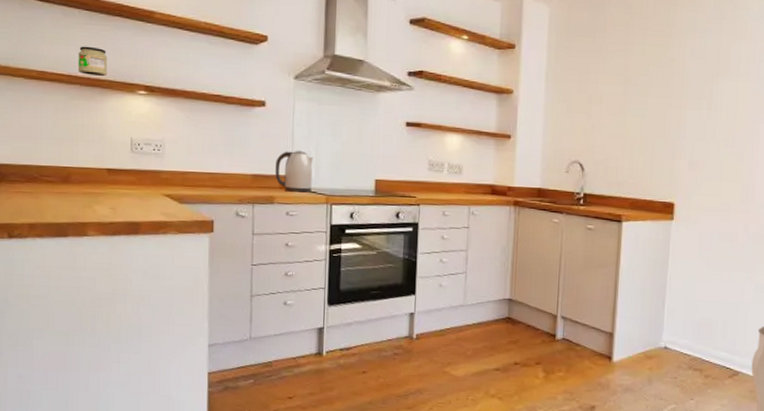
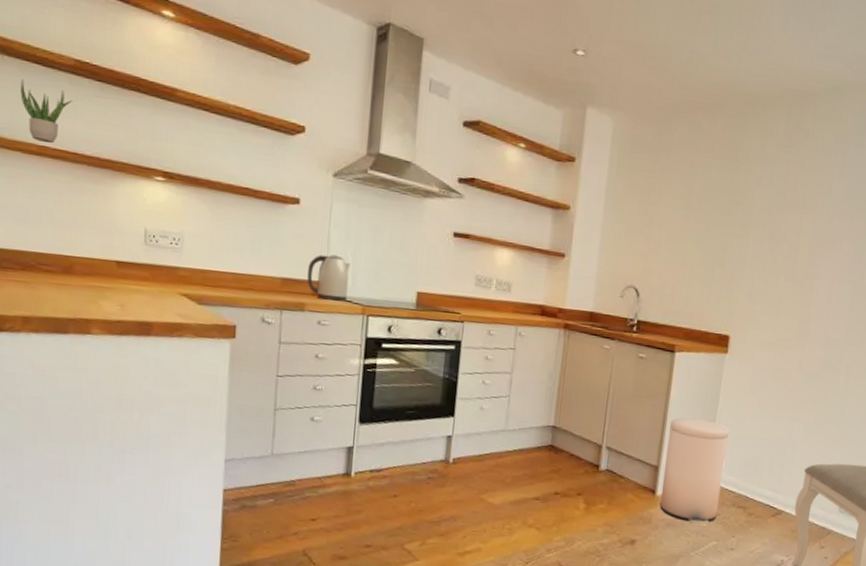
potted plant: none [22,14,66,69] -> present [20,79,73,144]
jar: present [77,46,108,77] -> none [85,121,121,158]
pedal bin: none [616,284,680,388] -> present [659,417,729,524]

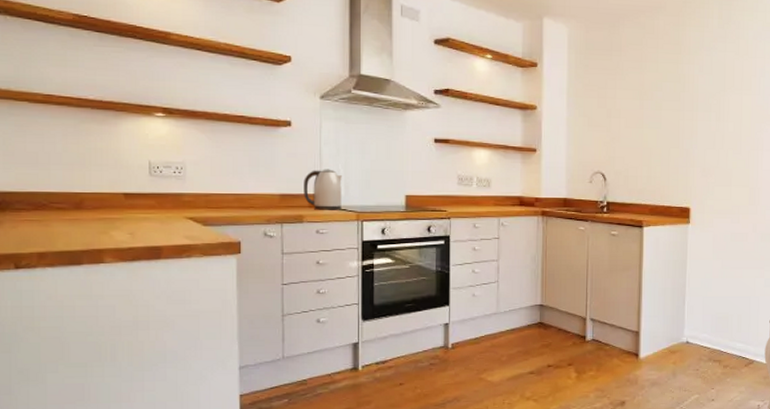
potted plant: present [20,79,73,144] -> none [24,35,74,92]
pedal bin: present [659,417,729,524] -> none [643,285,698,380]

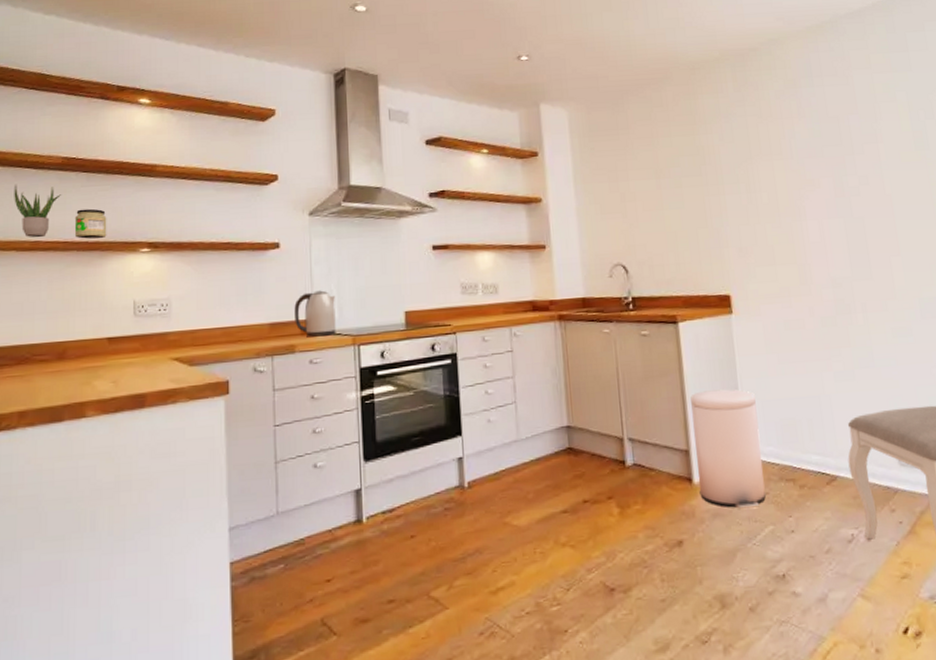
potted plant: none [24,35,74,92] -> present [14,184,62,238]
jar: none [88,68,121,99] -> present [74,208,107,239]
pedal bin: none [643,285,698,380] -> present [690,389,766,509]

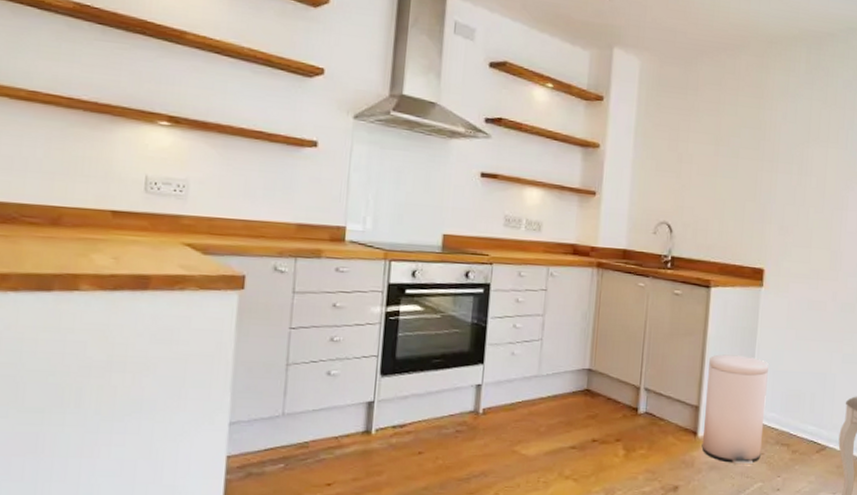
potted plant: present [14,184,62,238] -> none [10,22,71,89]
jar: present [74,208,107,239] -> none [81,65,123,102]
kettle: present [294,290,336,337] -> none [324,198,371,247]

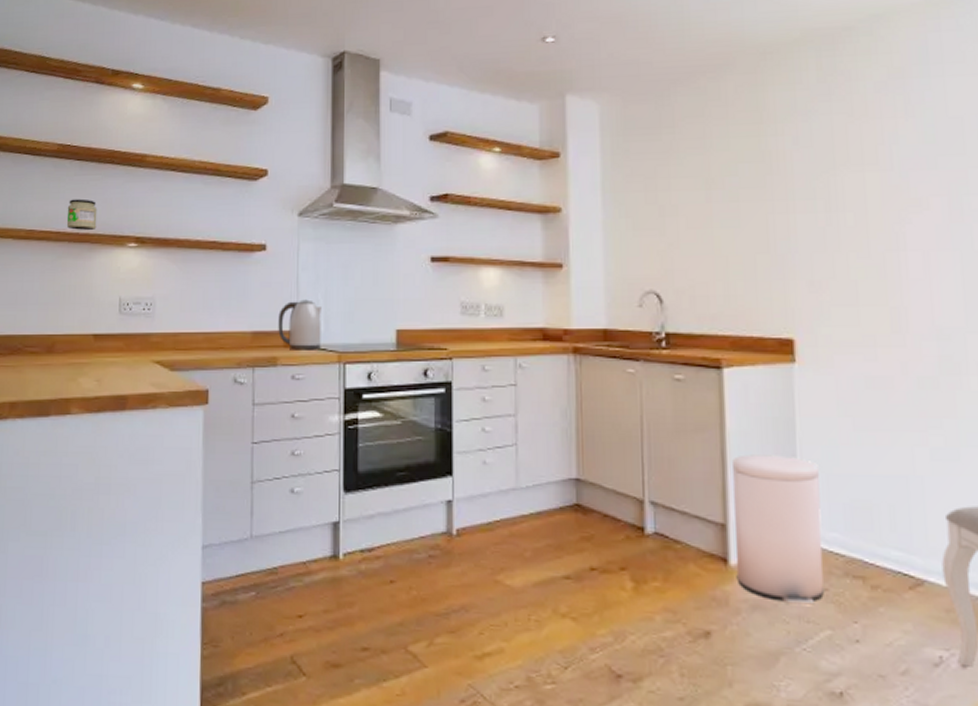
jar: none [81,65,123,102] -> present [66,198,98,231]
kettle: none [324,198,371,247] -> present [278,299,321,350]

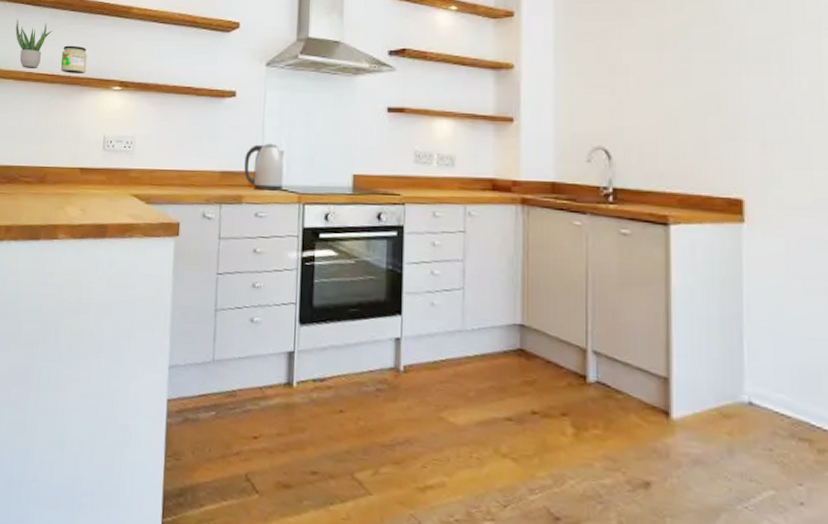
potted plant: none [12,170,57,227] -> present [15,19,53,70]
pedal bin: present [733,454,824,605] -> none [677,310,768,464]

